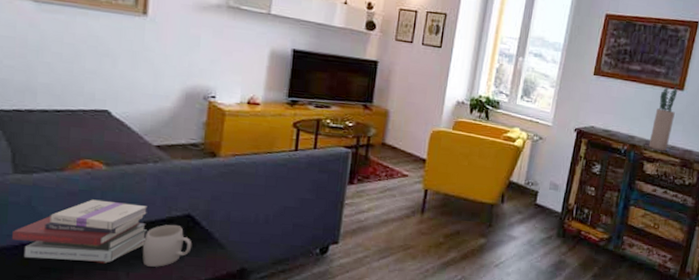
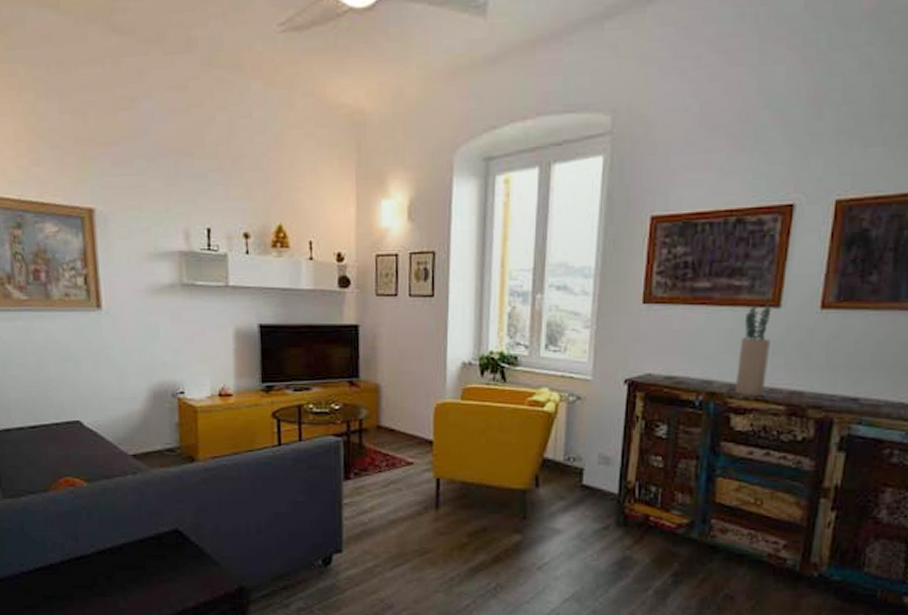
books: present [11,199,148,265] -> none [11,520,138,590]
mug: present [142,225,193,267] -> none [135,543,185,590]

